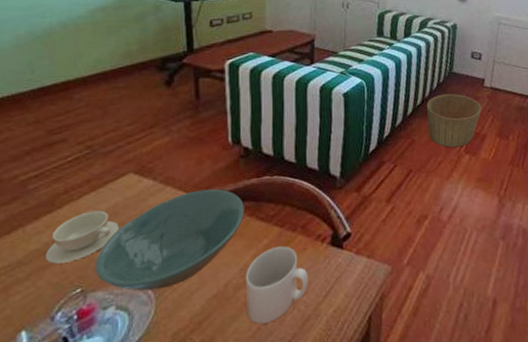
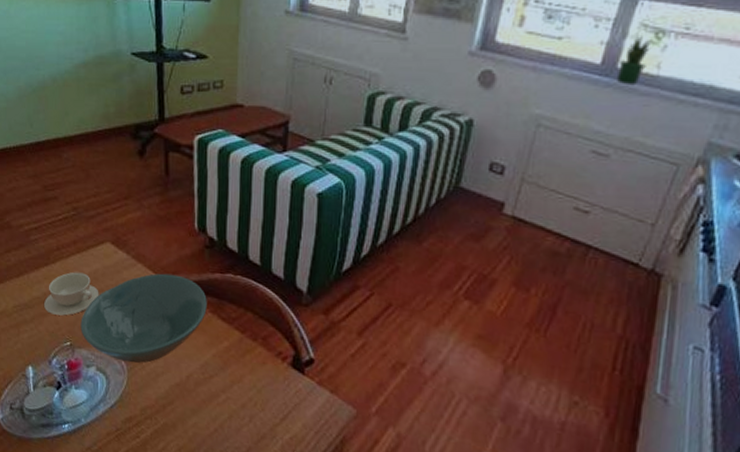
mug: present [245,246,309,325] -> none [204,352,266,428]
basket: present [426,93,481,148] -> none [418,214,495,289]

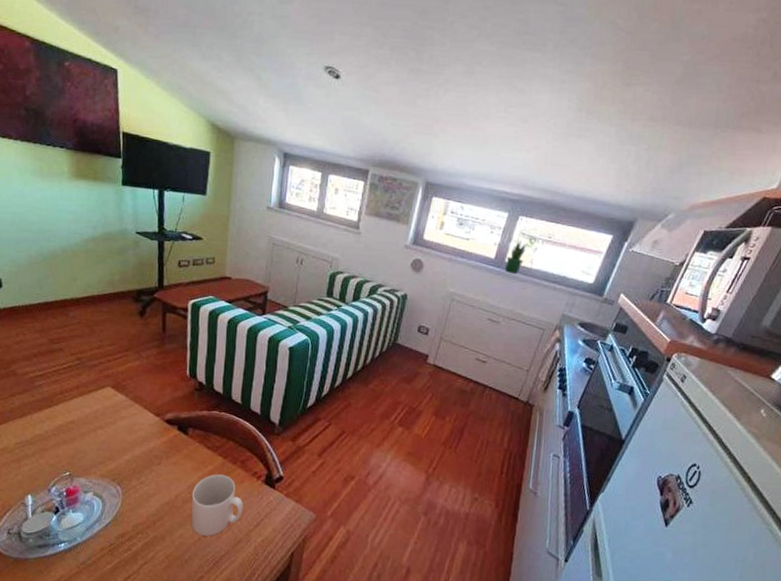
teacup: present [44,271,99,316] -> none [46,412,99,450]
bowl: present [80,273,207,364] -> none [80,411,195,488]
mug: none [204,352,266,428] -> present [190,474,243,537]

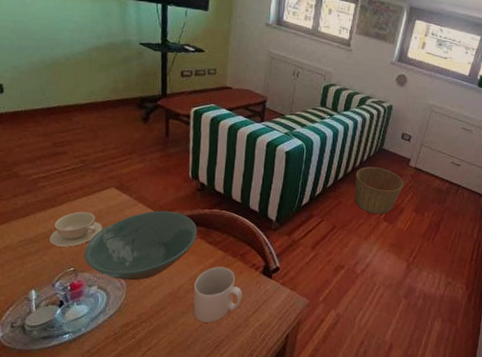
teacup: none [46,412,99,450] -> present [50,211,103,247]
bowl: none [80,411,195,488] -> present [84,210,197,281]
basket: none [365,363,421,418] -> present [354,166,404,214]

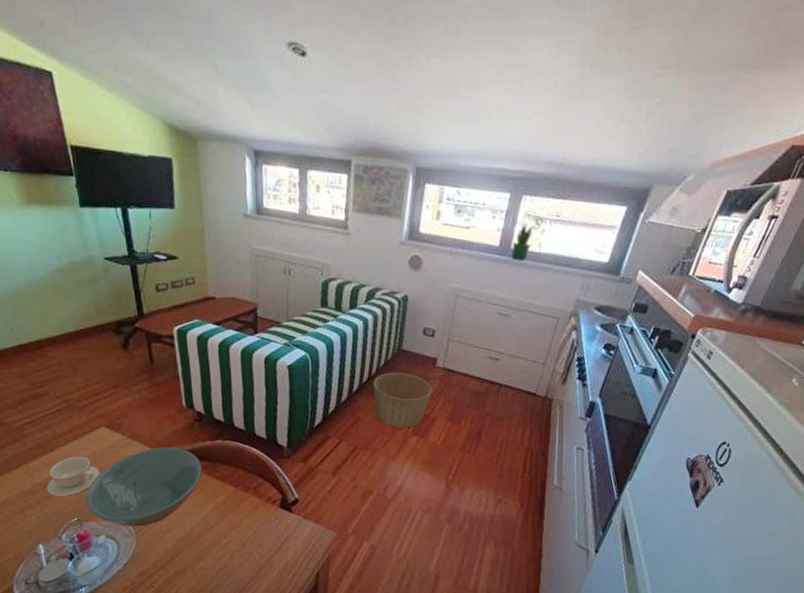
mug: present [192,266,243,323] -> none [207,503,262,566]

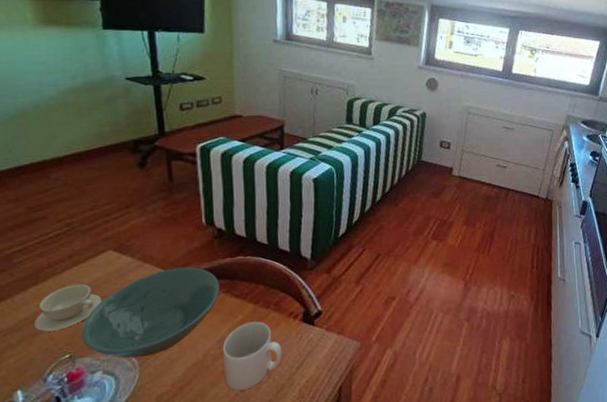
mug: none [207,503,262,566] -> present [222,321,282,391]
basket: present [373,372,432,428] -> none [395,181,449,234]
planter: present [510,223,534,262] -> none [512,53,530,84]

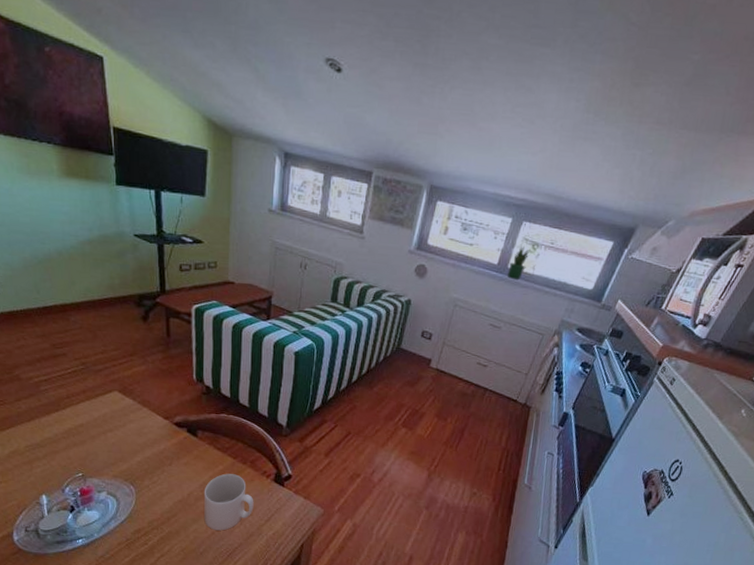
teacup: present [34,283,102,332] -> none [56,416,108,452]
bowl: present [81,266,220,358] -> none [91,415,205,487]
planter: none [512,53,530,84] -> present [506,246,530,281]

